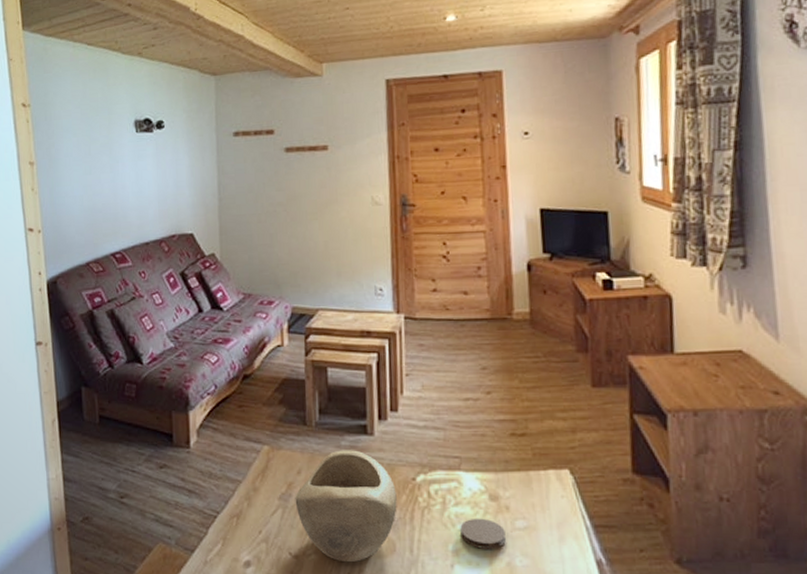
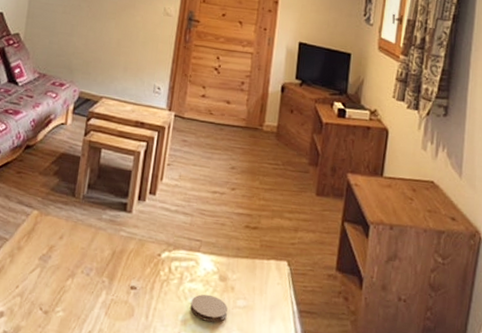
decorative bowl: present [295,450,397,563] -> none [53,222,143,322]

